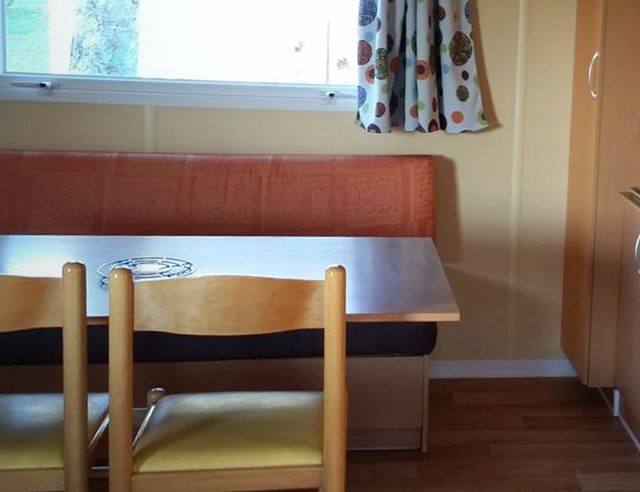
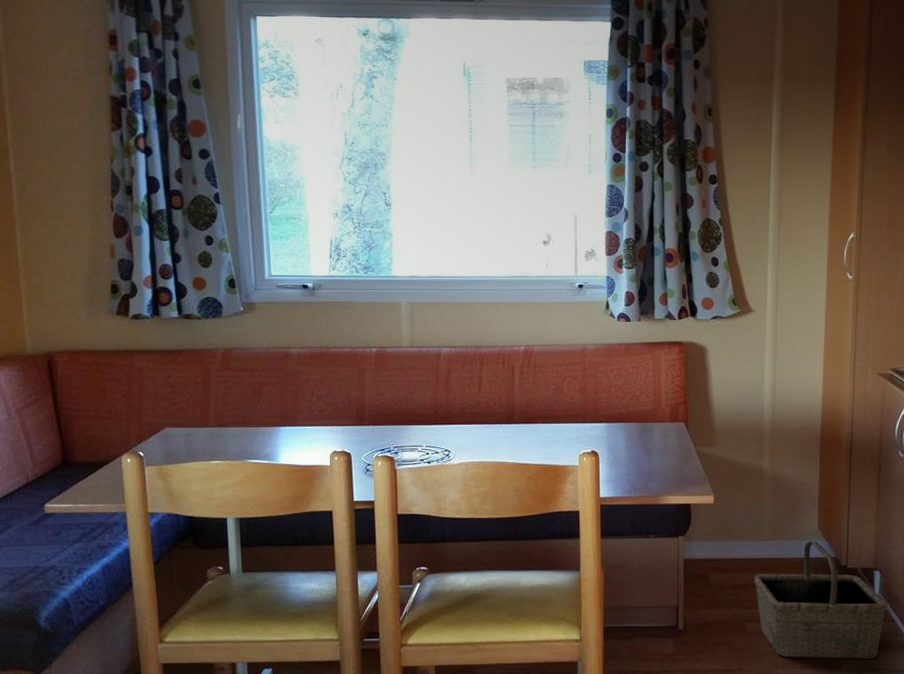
basket: none [498,359,626,480] -> present [754,540,887,659]

